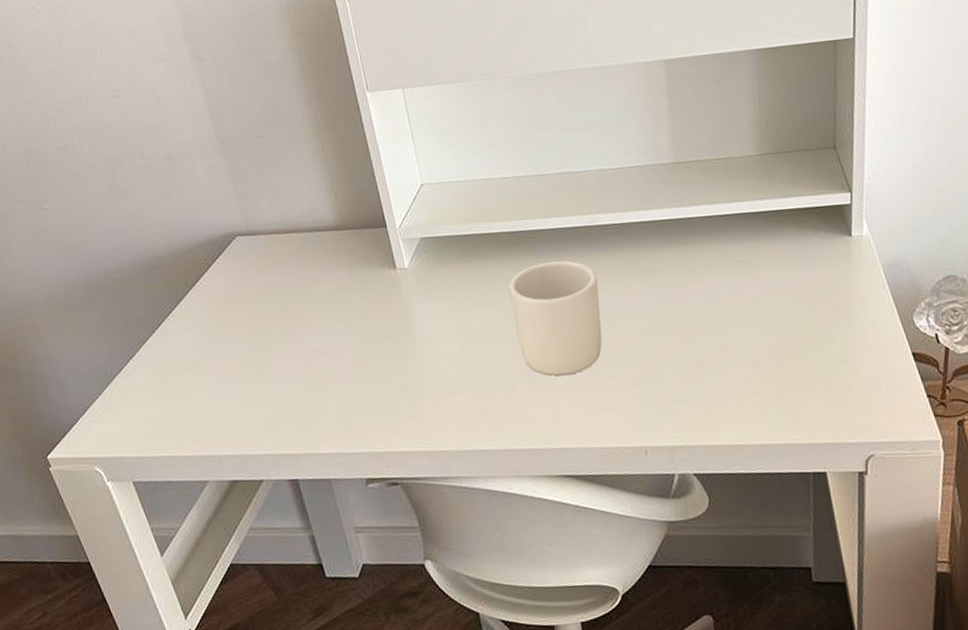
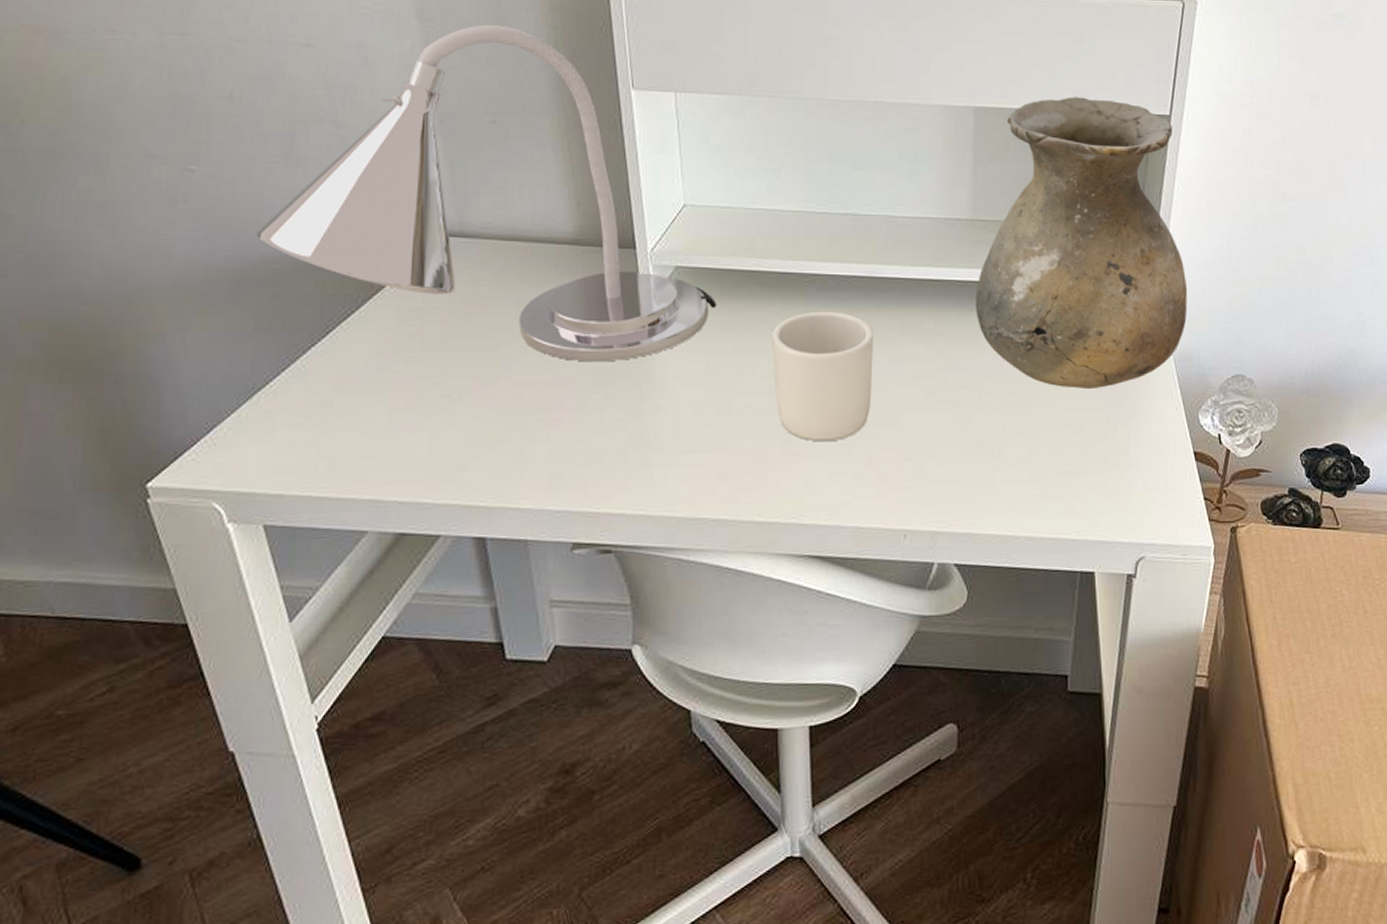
table lamp: none [98,55,460,327] -> present [257,25,717,362]
vase: none [685,33,892,306] -> present [975,97,1188,388]

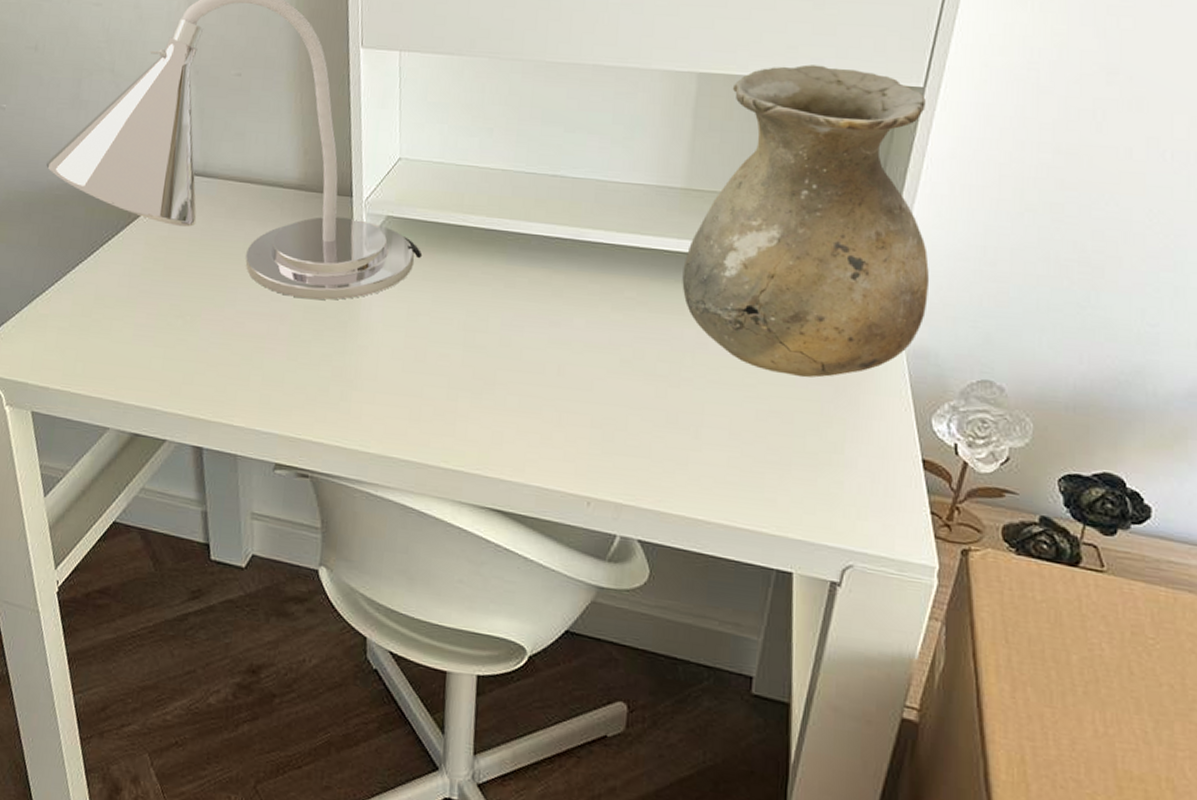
mug: present [772,311,873,442] -> none [470,269,572,400]

